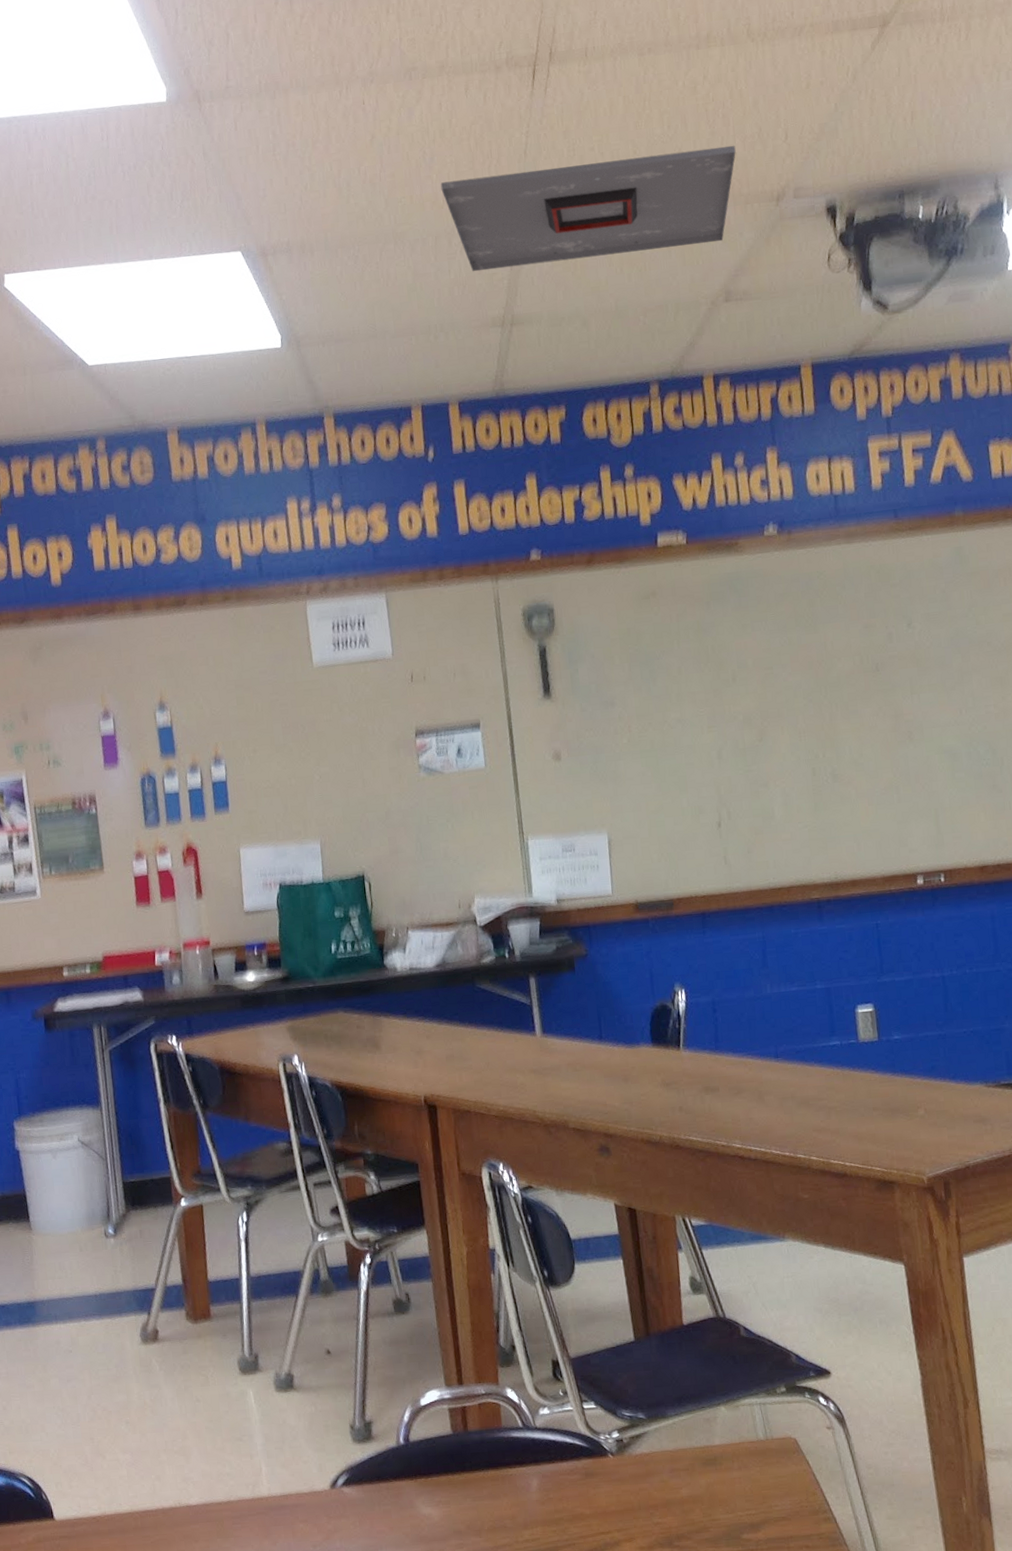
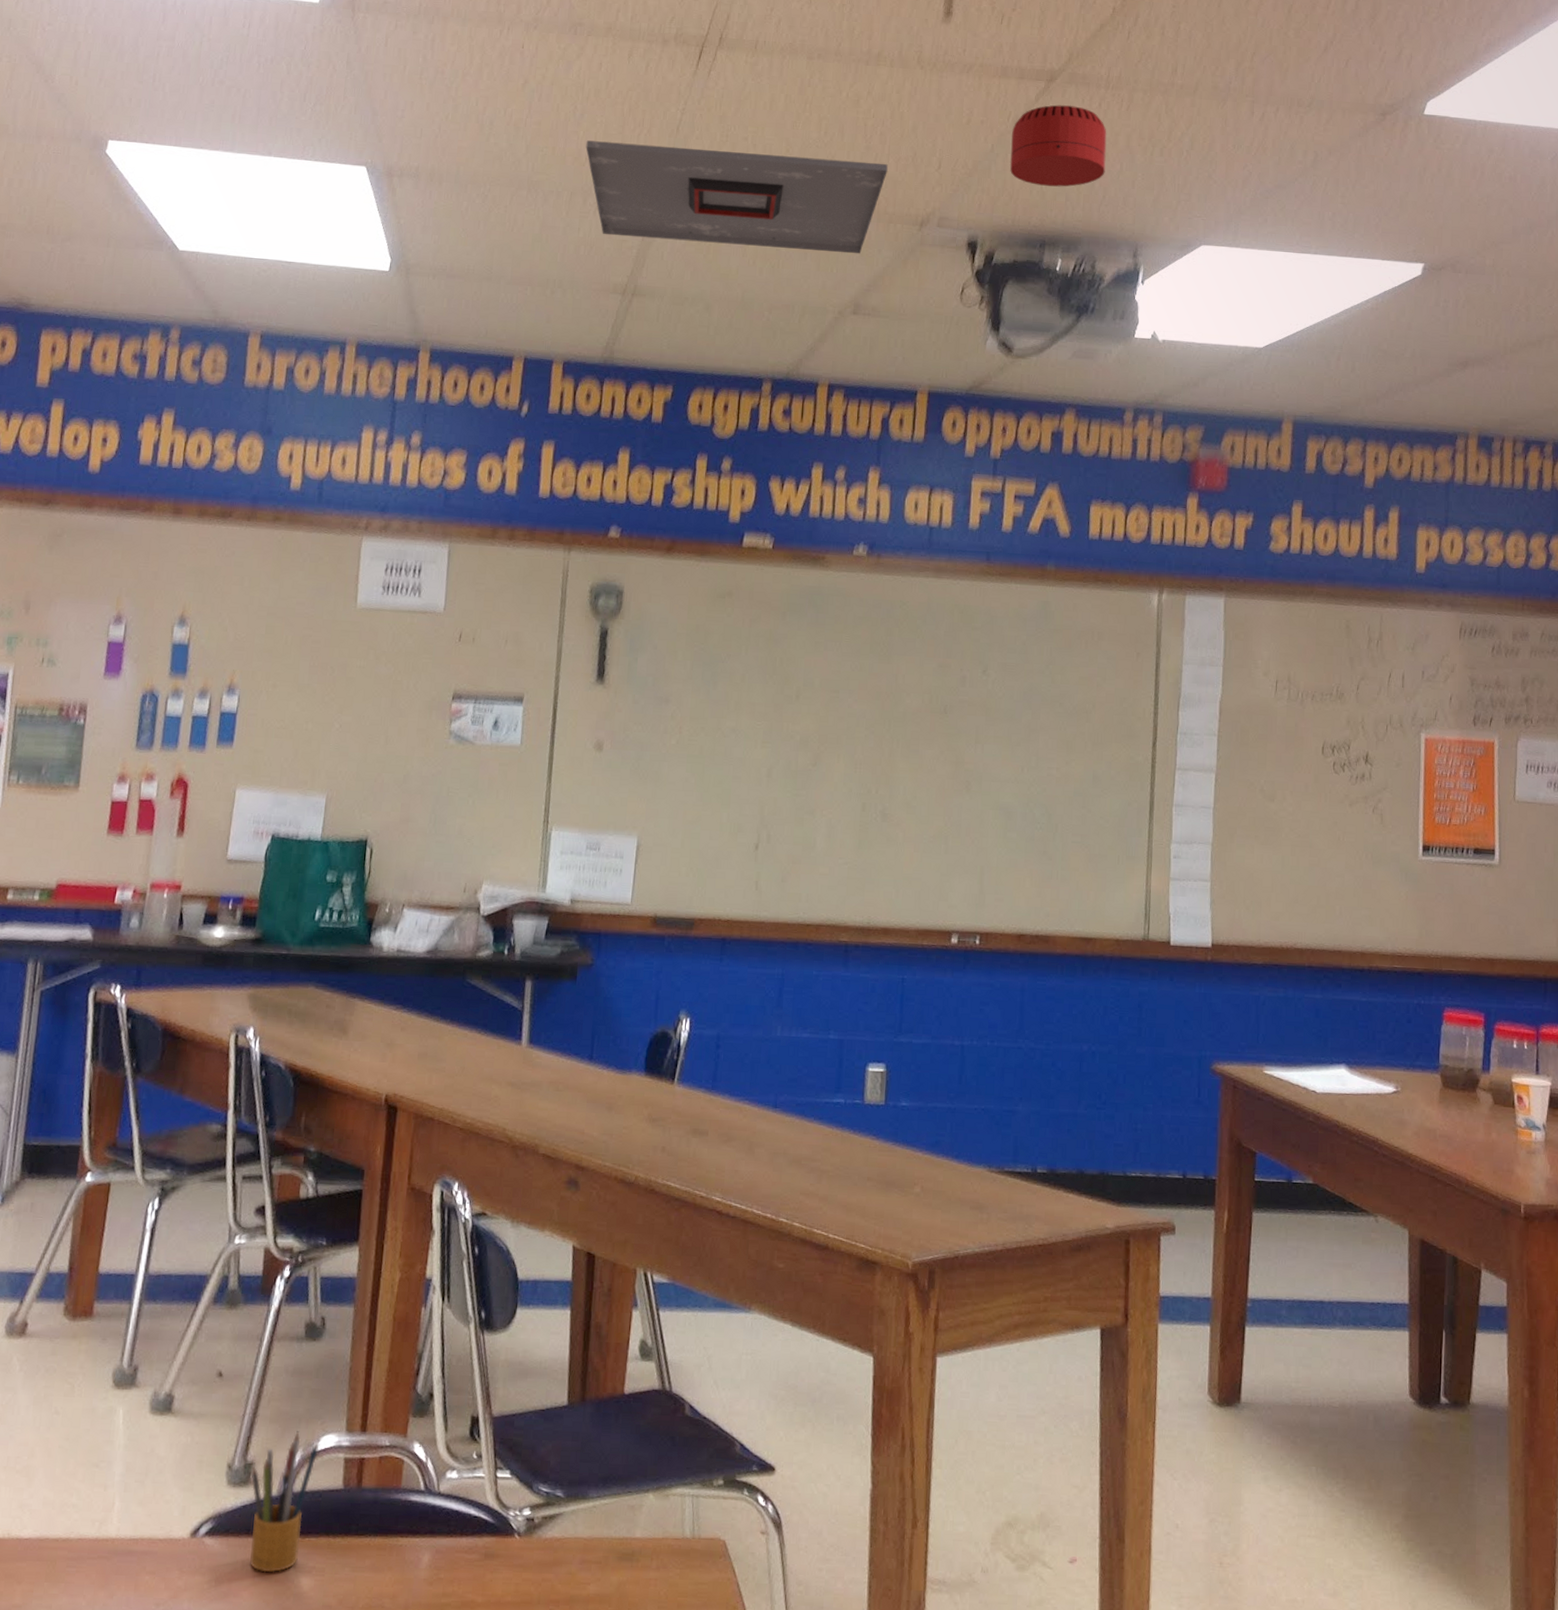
pencil box: none [371,1391,425,1510] -> present [250,1431,320,1573]
smoke detector: none [853,46,954,136] -> present [1010,105,1107,187]

